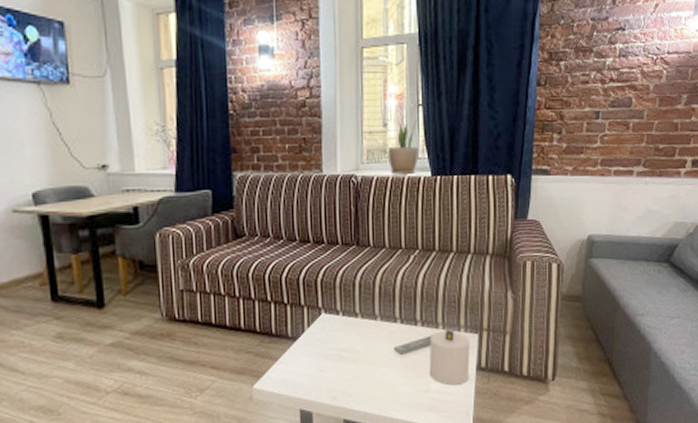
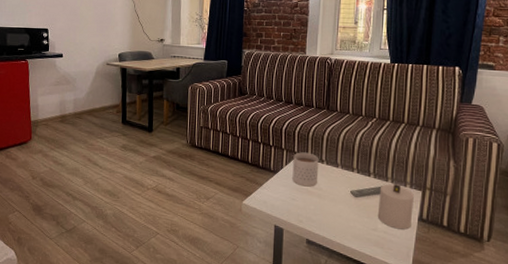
mug: none [317,306,353,352] -> present [292,152,319,187]
potted plant: present [388,120,419,176] -> none [357,20,382,61]

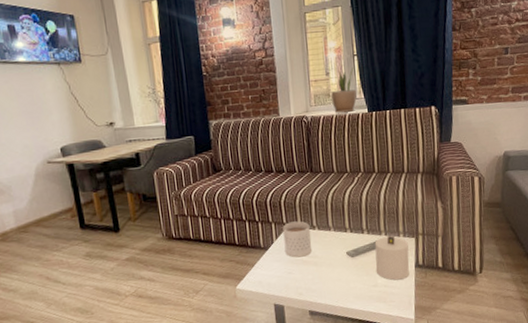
potted plant: none [357,20,382,61] -> present [331,67,357,114]

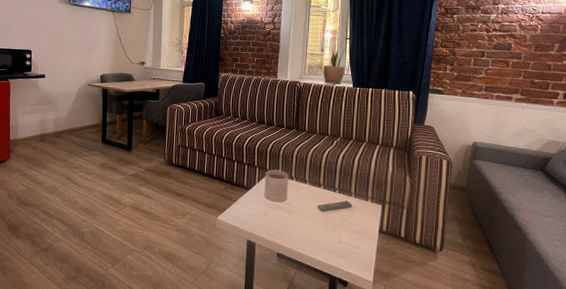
candle: present [374,235,410,281] -> none [342,198,375,241]

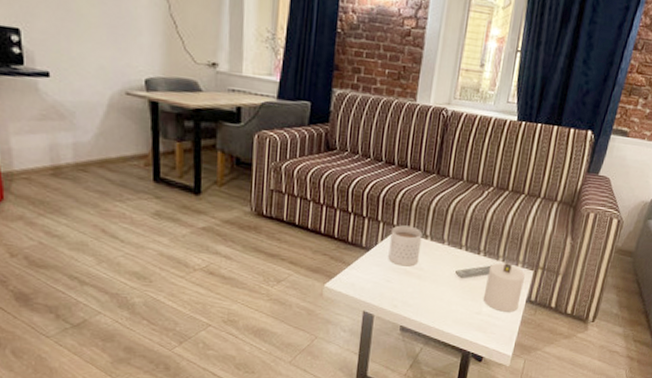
potted plant: present [323,48,346,85] -> none [479,65,514,117]
candle: none [342,198,375,241] -> present [483,262,525,312]

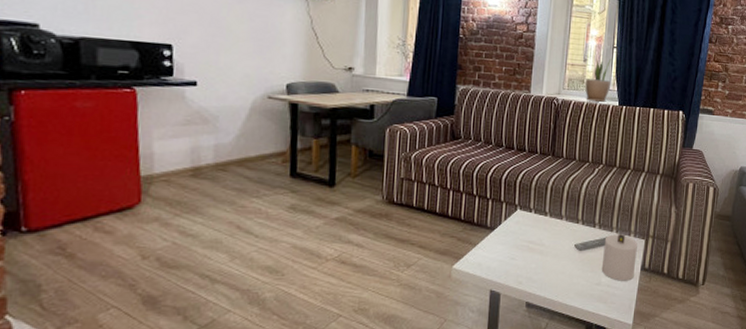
mug: present [388,225,423,267] -> none [512,204,542,243]
potted plant: none [479,65,514,117] -> present [585,59,612,103]

